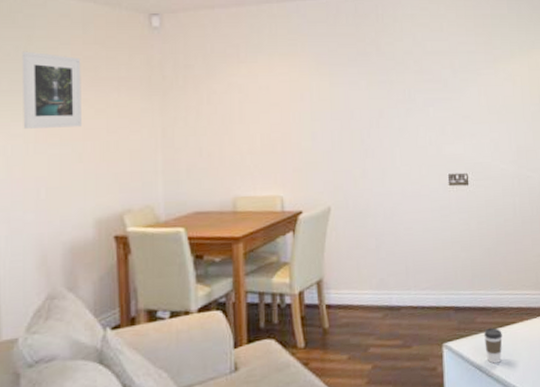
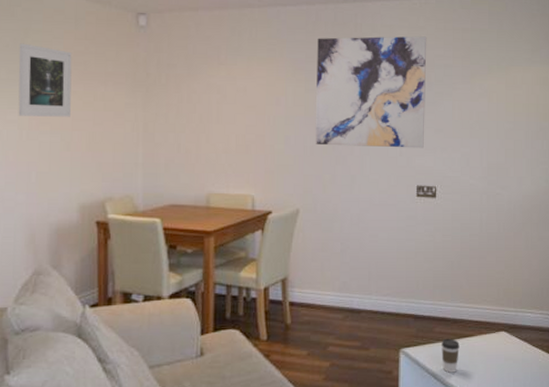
wall art: none [339,24,453,140] -> present [315,36,427,148]

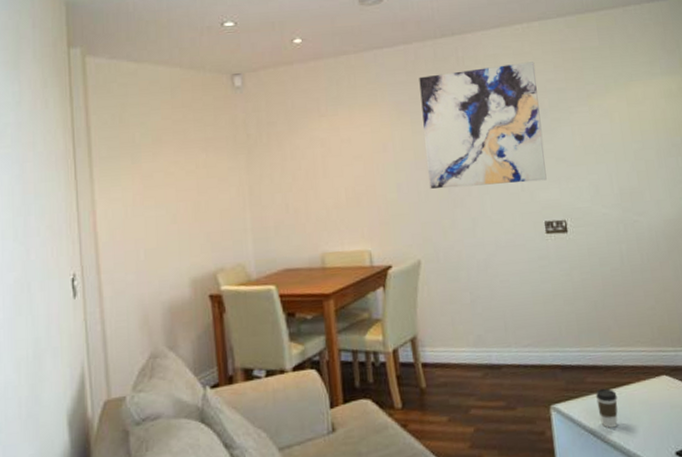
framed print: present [18,43,72,117] -> none [117,118,174,193]

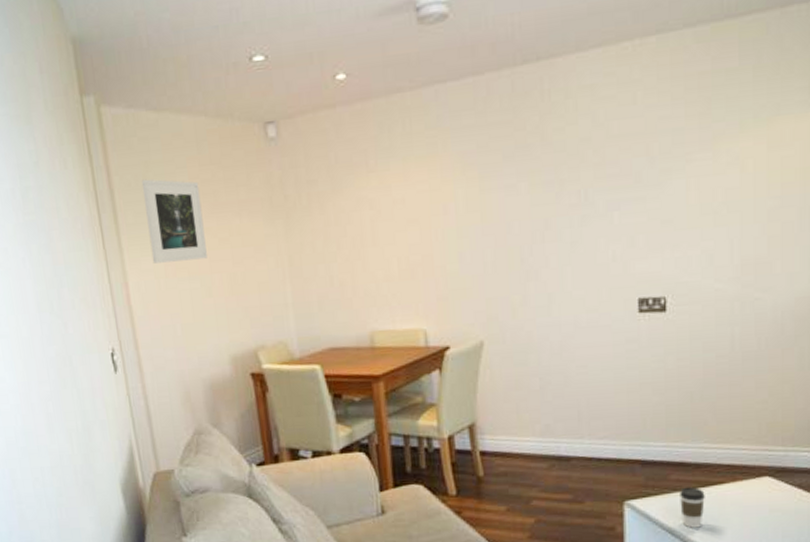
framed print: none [117,118,174,193] -> present [141,179,207,264]
wall art: present [419,62,547,189] -> none [491,93,647,259]

